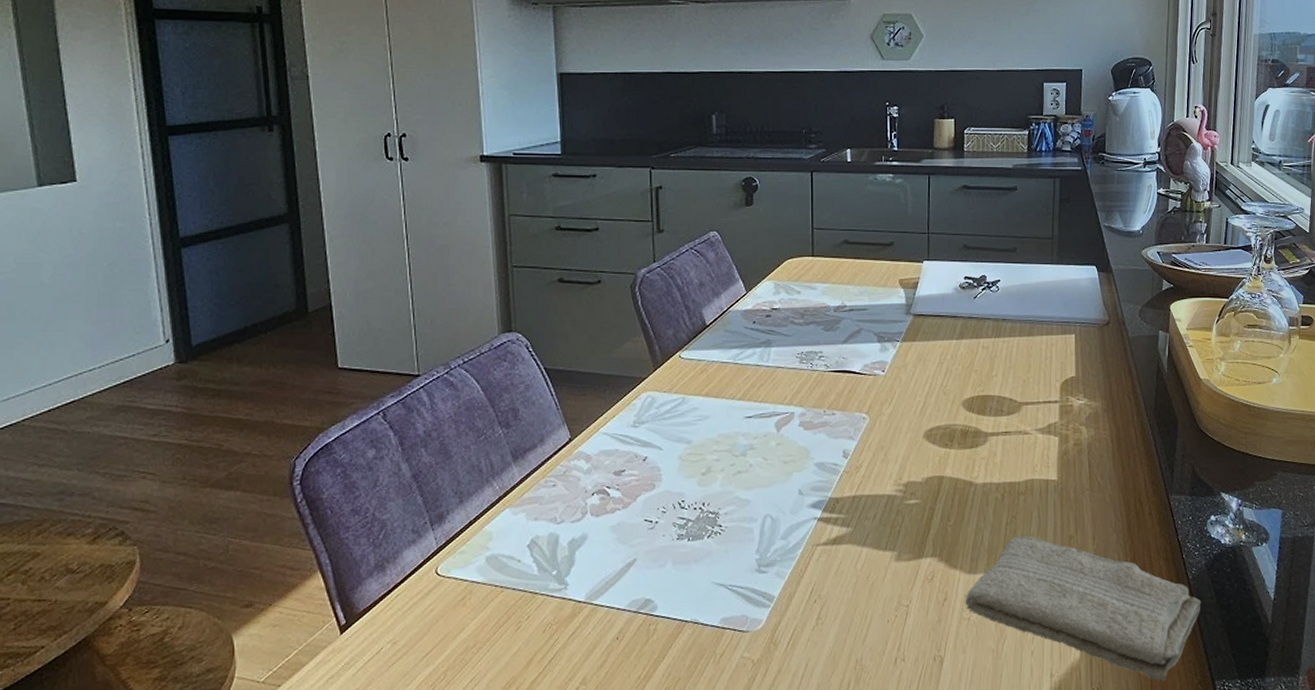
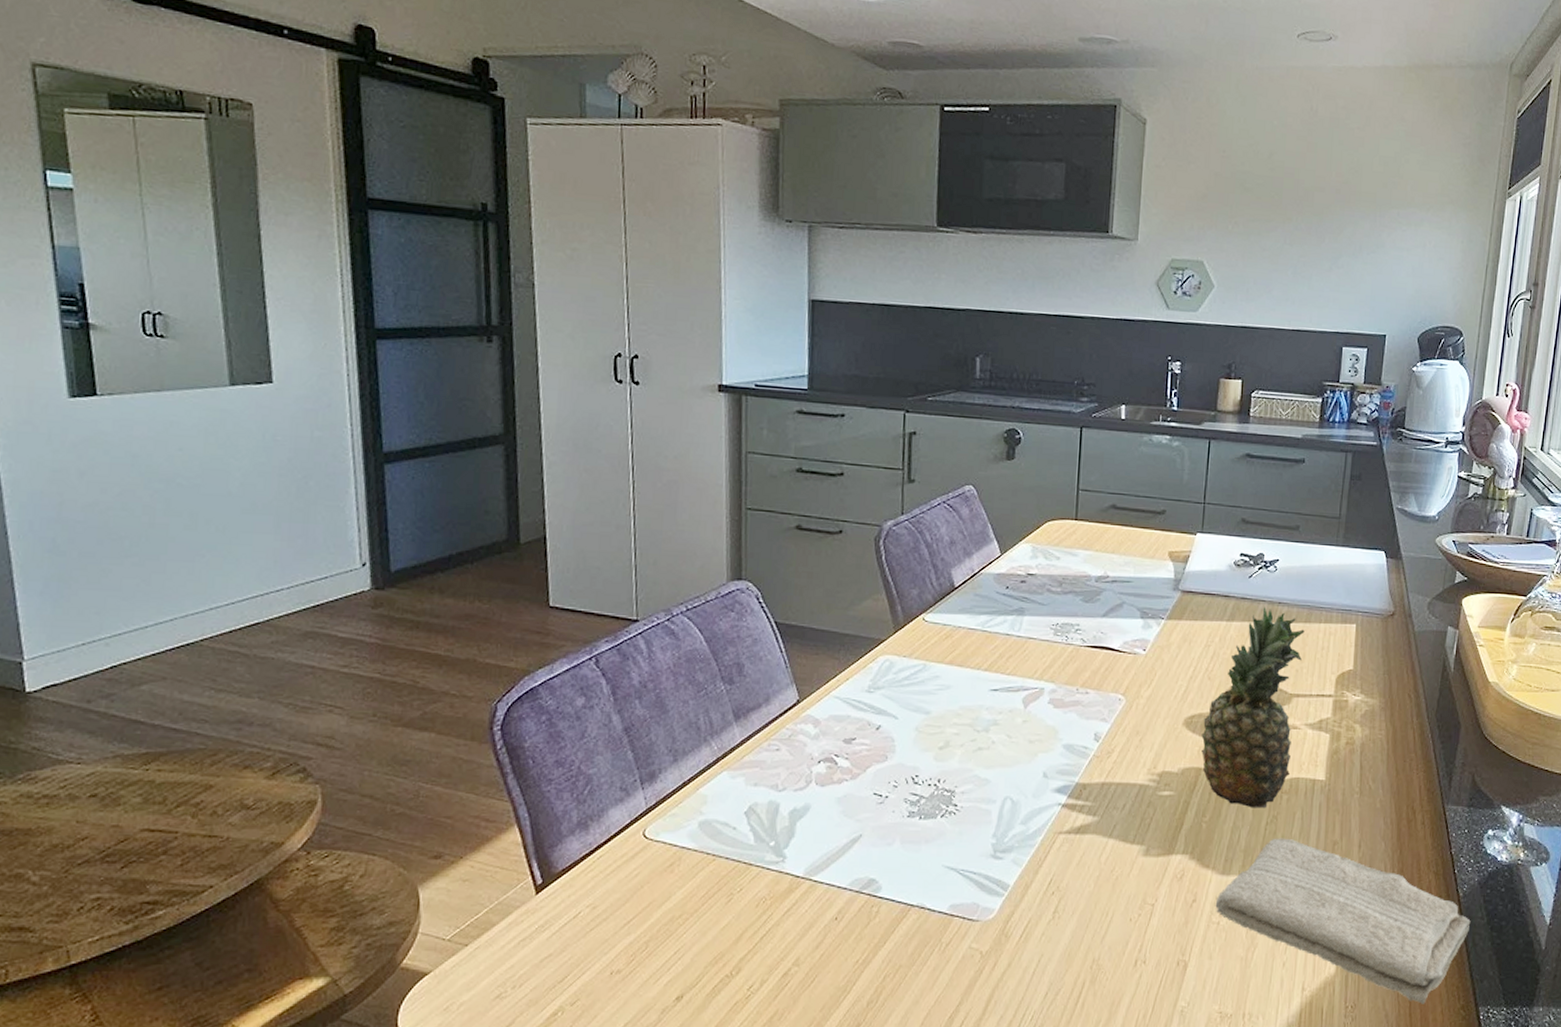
fruit: none [941,323,1028,510] -> present [1201,606,1305,809]

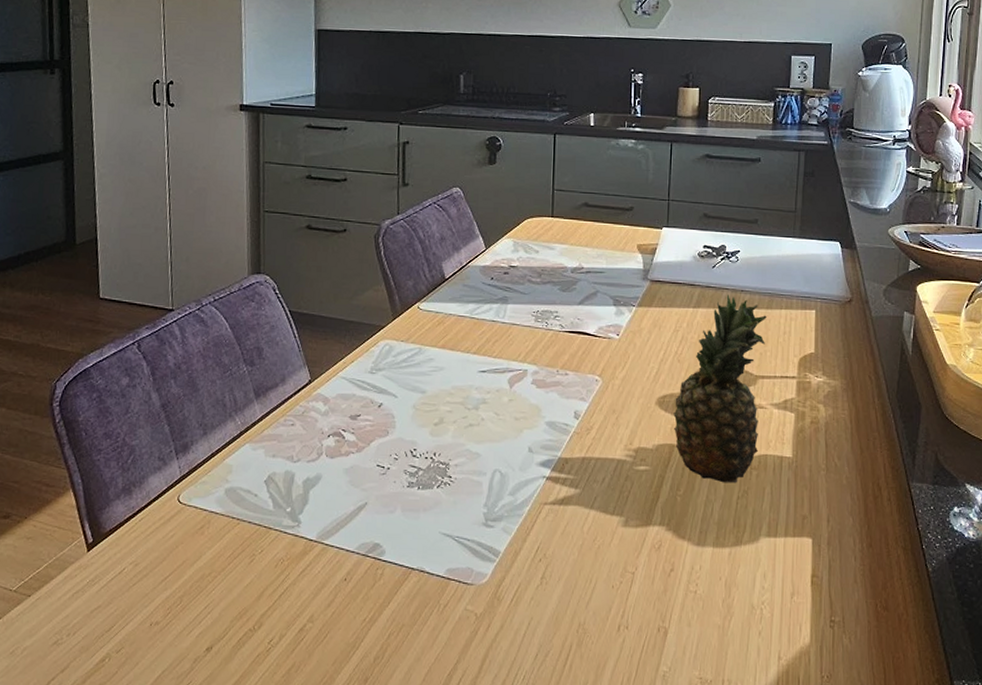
washcloth: present [1215,838,1471,1004] -> none [692,511,941,676]

